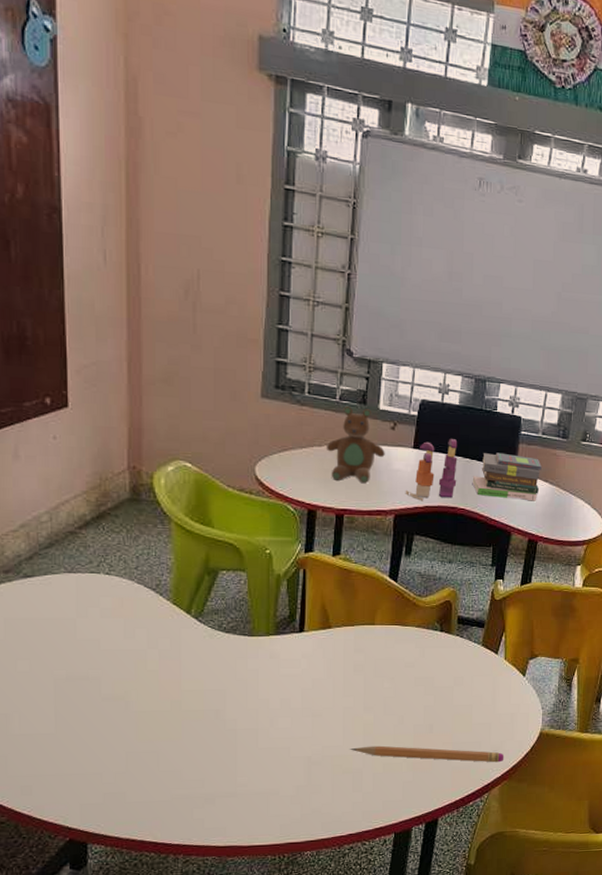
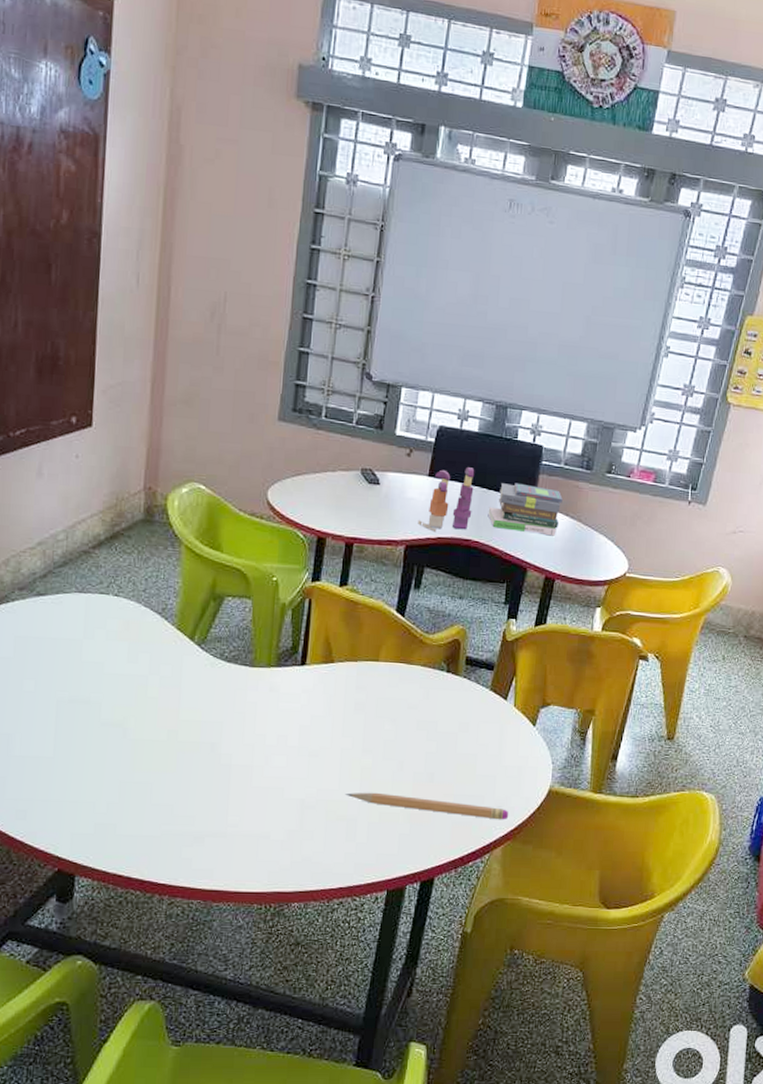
stuffed toy: present [326,406,385,484] -> none [339,431,399,512]

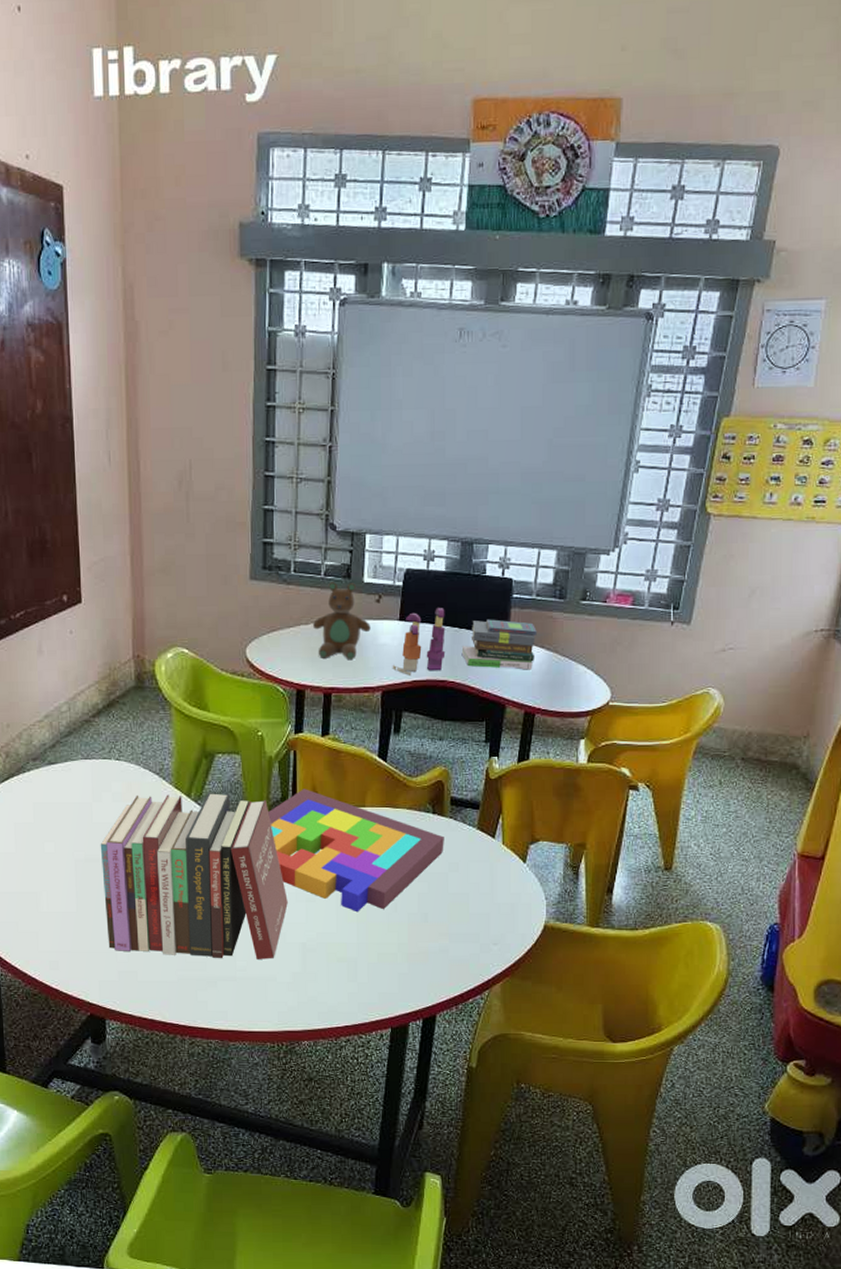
books: none [86,634,290,816] -> present [100,792,288,959]
puzzle: none [276,639,457,770] -> present [268,789,444,913]
stuffed toy: none [339,431,399,512] -> present [312,582,371,661]
pencil: present [346,792,509,820] -> none [344,934,506,957]

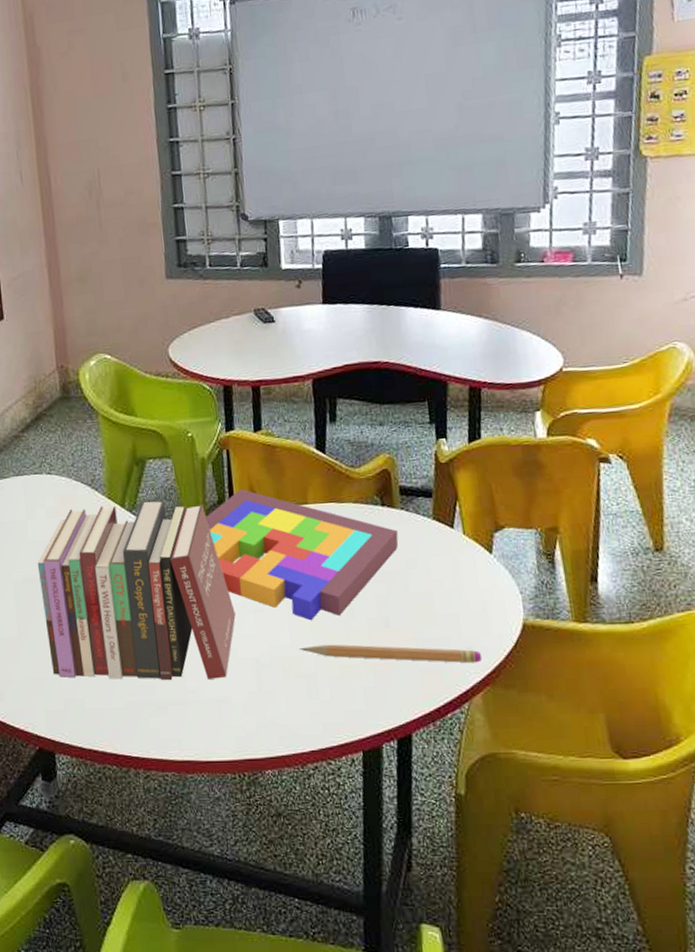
stuffed toy: present [312,582,371,661] -> none [233,271,294,351]
pencil: none [344,934,506,957] -> present [300,644,483,664]
toy blocks: present [392,608,446,677] -> none [320,286,376,361]
books: present [461,619,537,670] -> none [391,291,473,345]

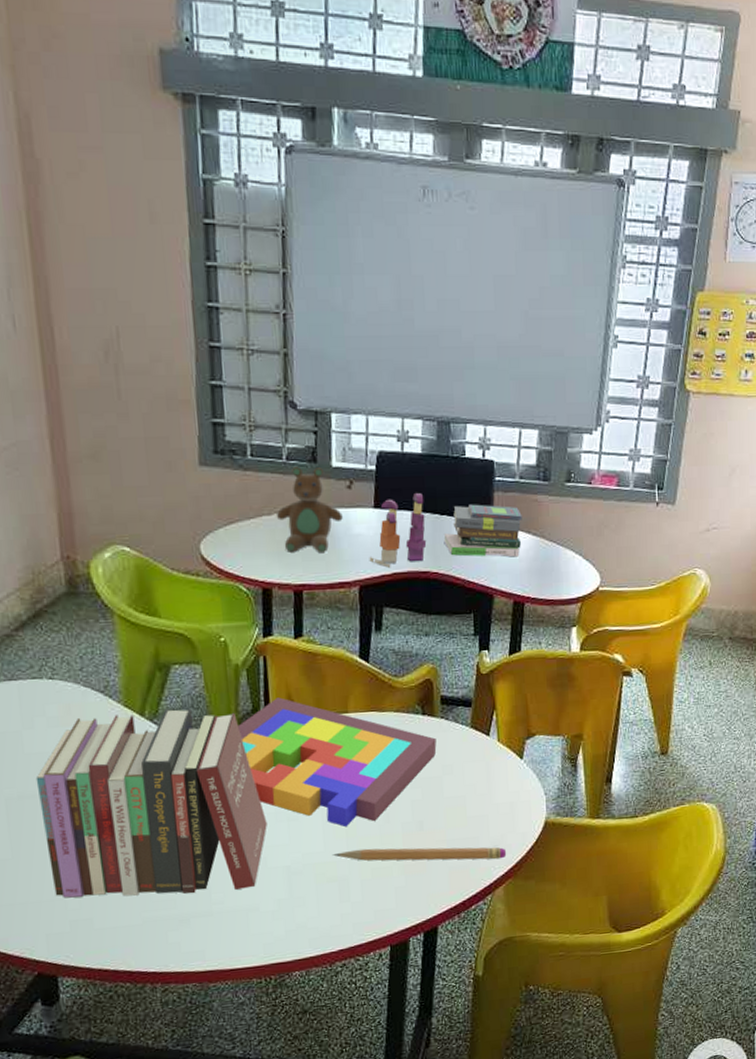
stuffed toy: none [233,271,294,351] -> present [276,467,343,554]
toy blocks: none [320,286,376,361] -> present [369,493,427,569]
books: none [391,291,473,345] -> present [443,504,522,558]

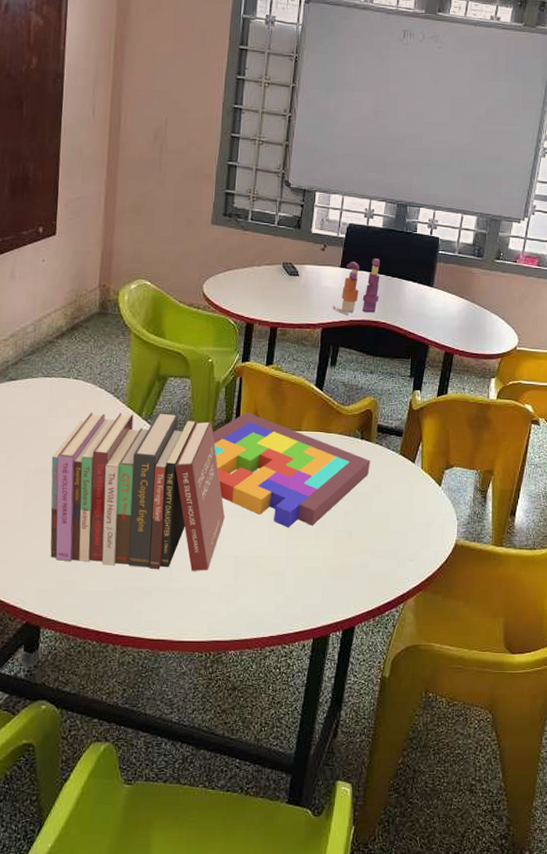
stuffed toy: present [276,467,343,554] -> none [264,231,315,300]
pencil: present [333,847,507,861] -> none [275,548,420,573]
books: present [443,504,522,558] -> none [393,270,458,316]

